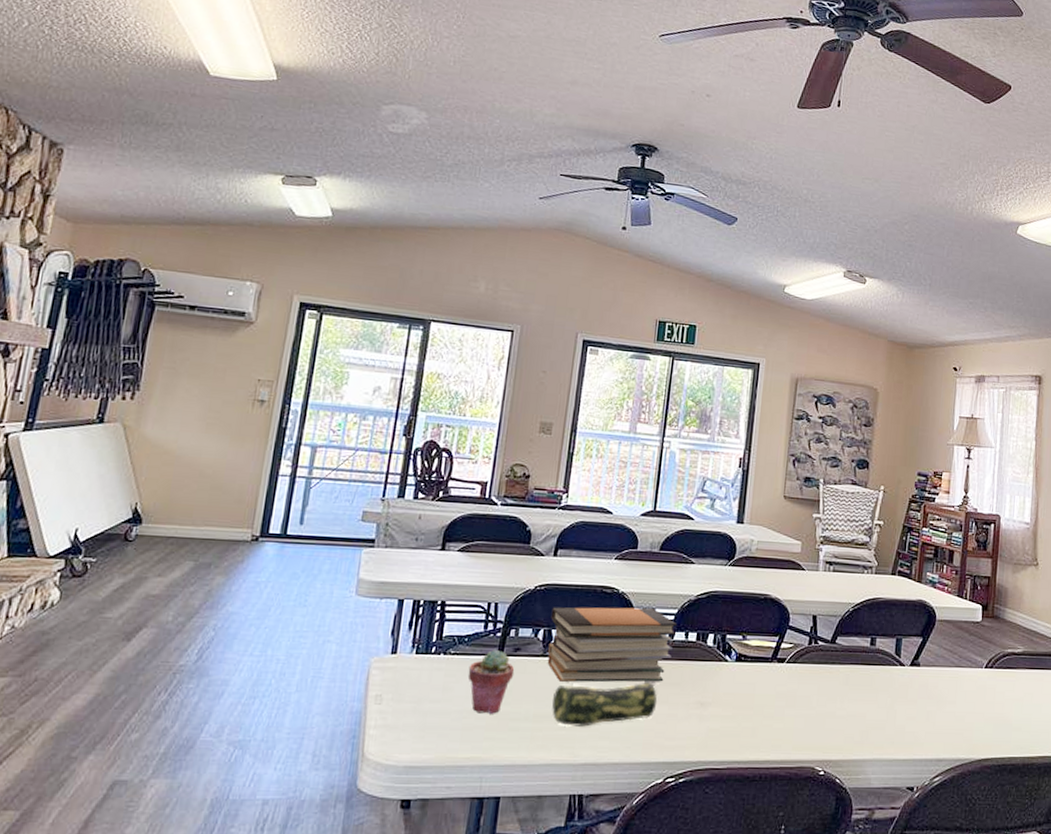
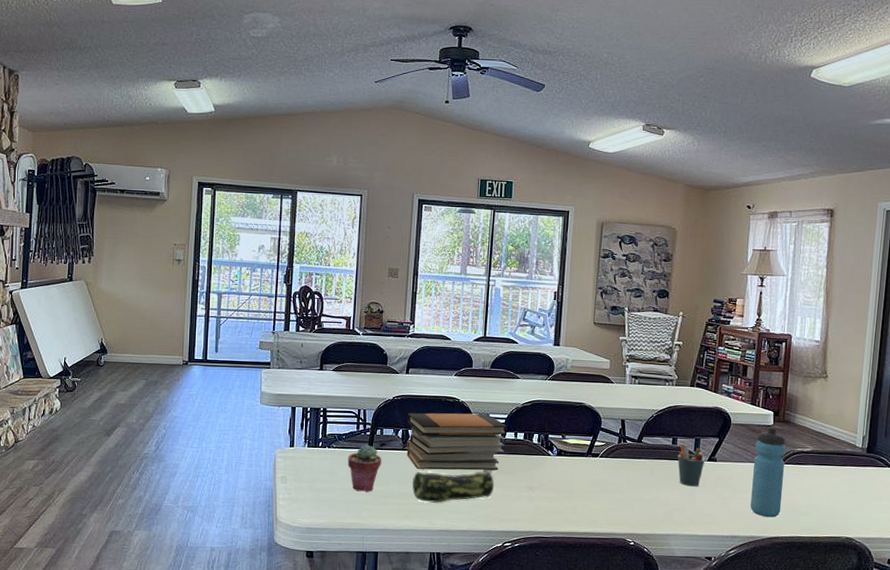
pen holder: none [876,644,908,699] -> present [677,443,706,487]
water bottle: none [957,624,995,735] -> present [750,427,786,518]

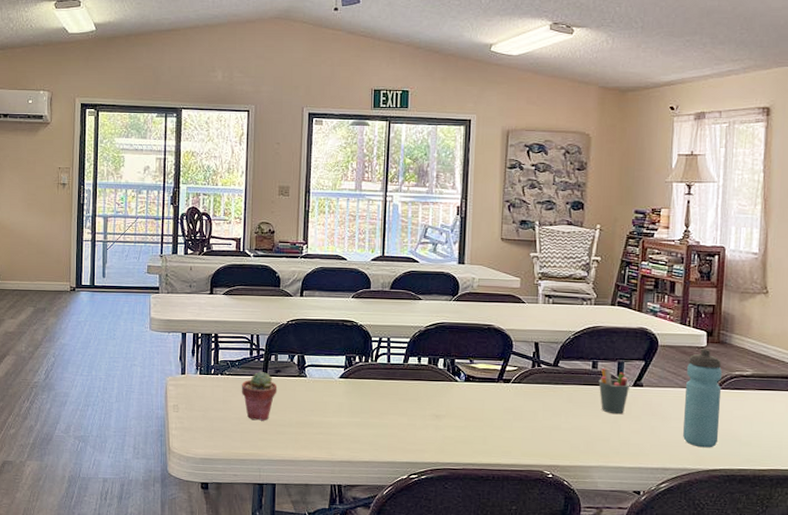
book stack: present [406,413,508,470] -> none [302,337,411,398]
pencil case: present [412,470,495,503] -> none [310,397,398,432]

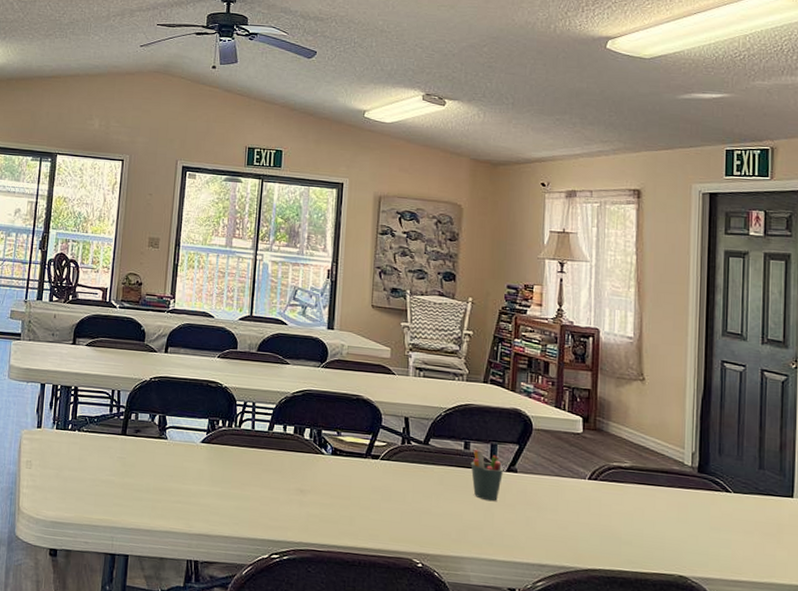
potted succulent: present [241,371,278,421] -> none [98,429,136,484]
water bottle: present [683,349,722,448] -> none [560,435,599,545]

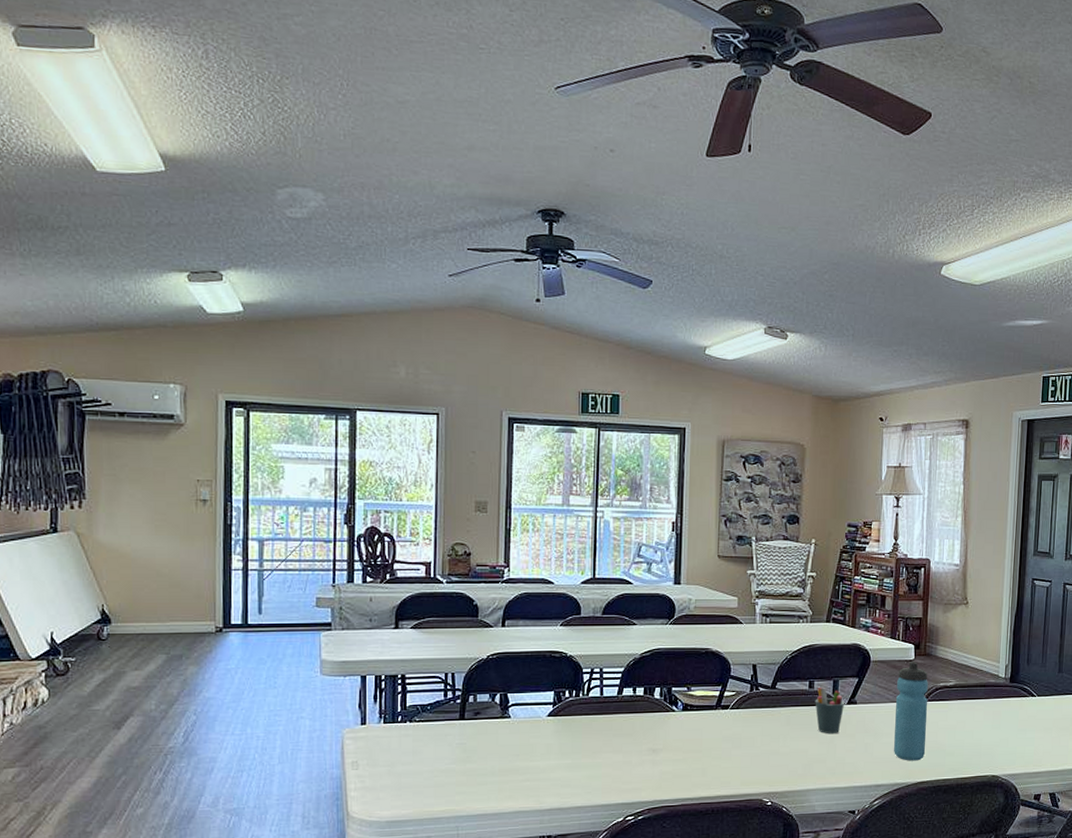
water bottle: none [560,435,599,545] -> present [894,662,928,761]

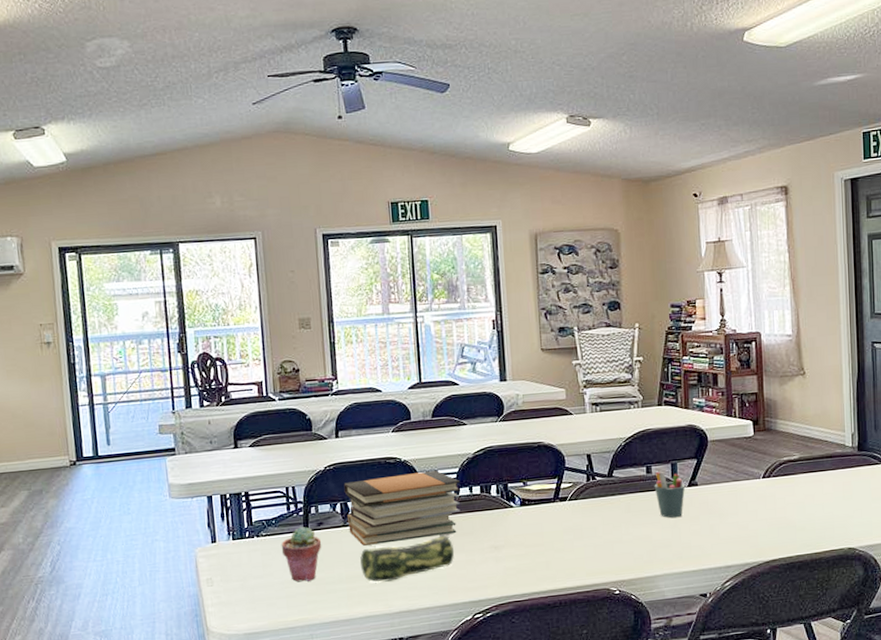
potted succulent: none [434,714,477,772] -> present [281,526,322,582]
book stack: none [505,667,625,739] -> present [343,470,461,546]
pencil case: none [515,734,612,778] -> present [360,534,455,583]
water bottle: present [894,662,928,761] -> none [738,438,775,540]

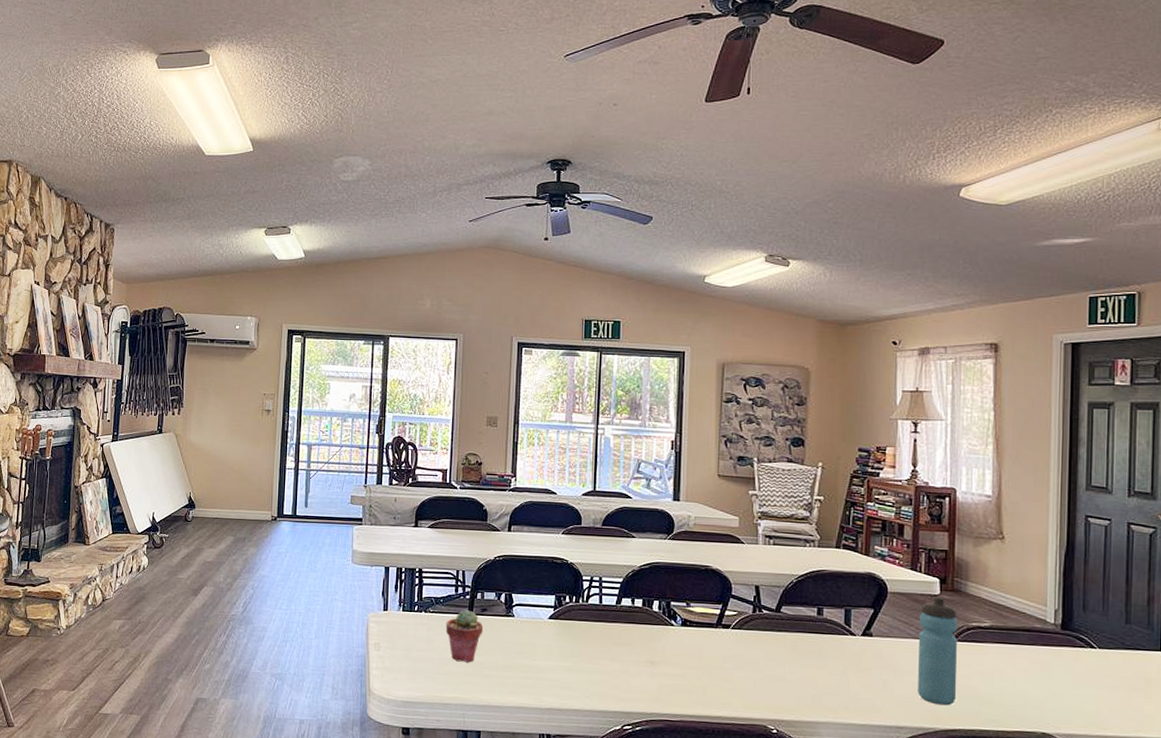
book stack: present [343,470,461,546] -> none [509,575,624,641]
pencil case: present [360,534,455,583] -> none [518,641,611,677]
pen holder: present [654,471,686,518] -> none [824,614,859,666]
water bottle: none [738,438,775,540] -> present [918,597,958,706]

